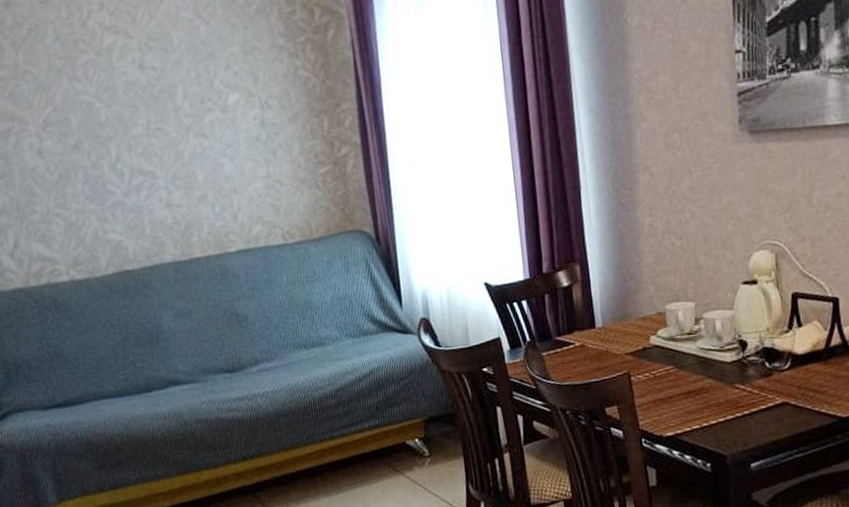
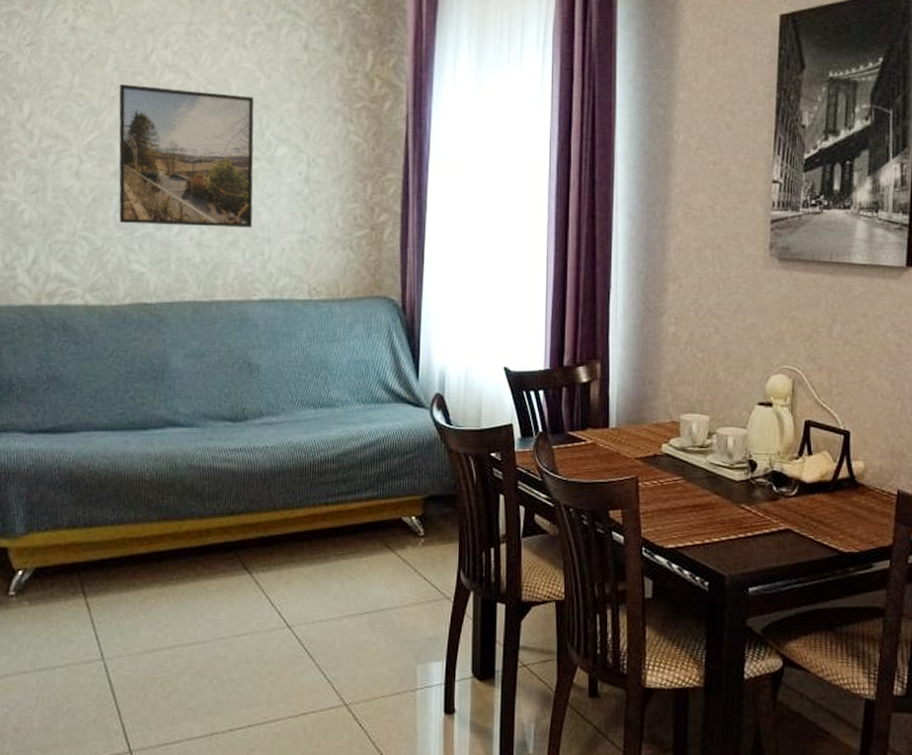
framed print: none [63,46,218,195] -> present [119,84,254,228]

